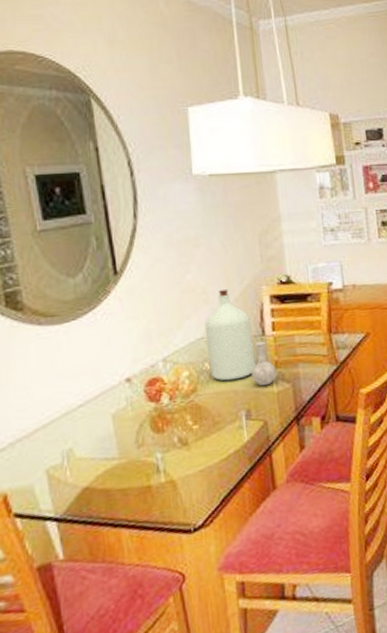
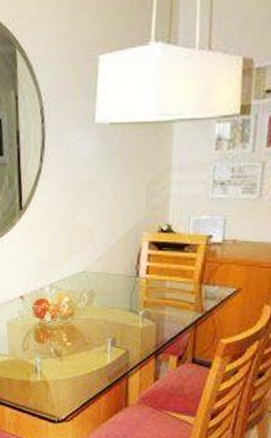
bottle: present [204,288,277,386] -> none [86,231,144,321]

